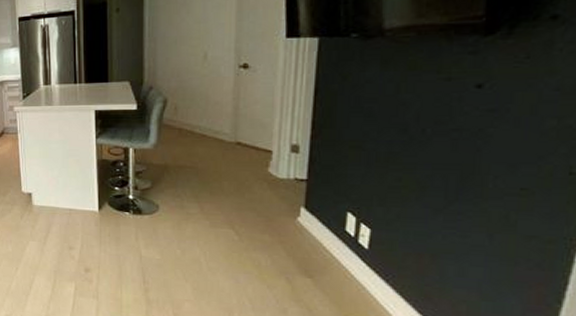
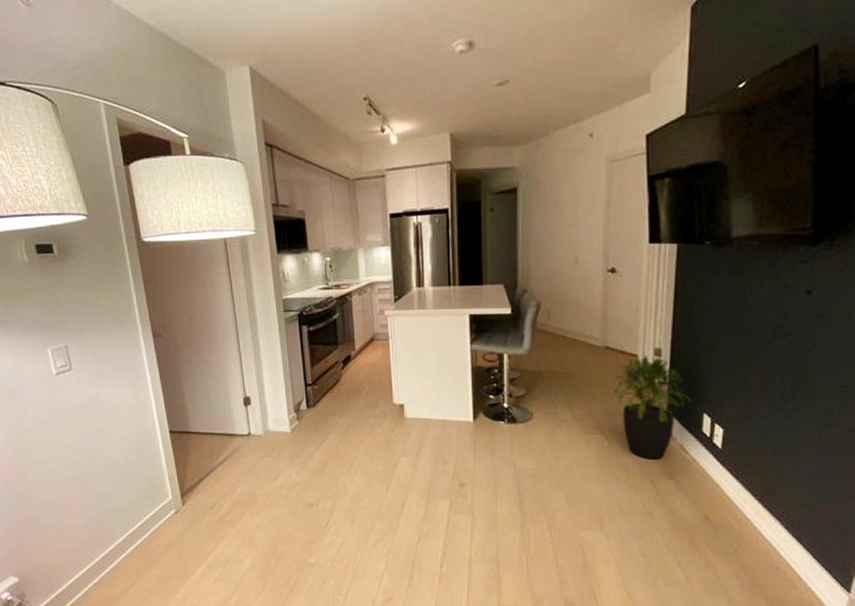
potted plant: none [241,151,335,257] -> present [610,355,693,459]

